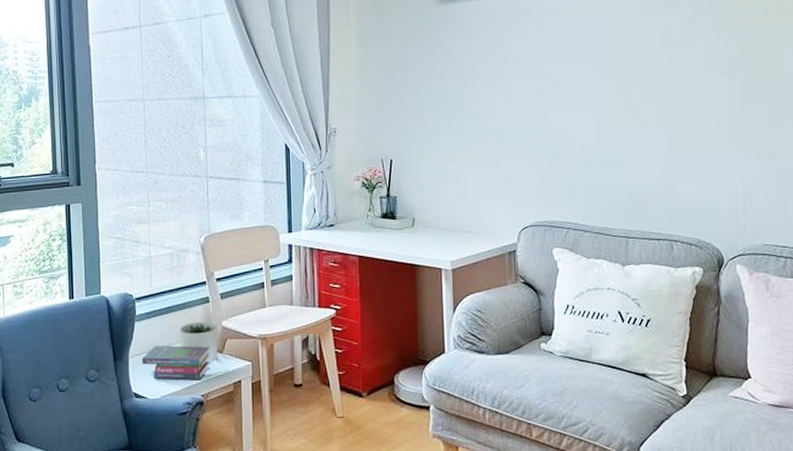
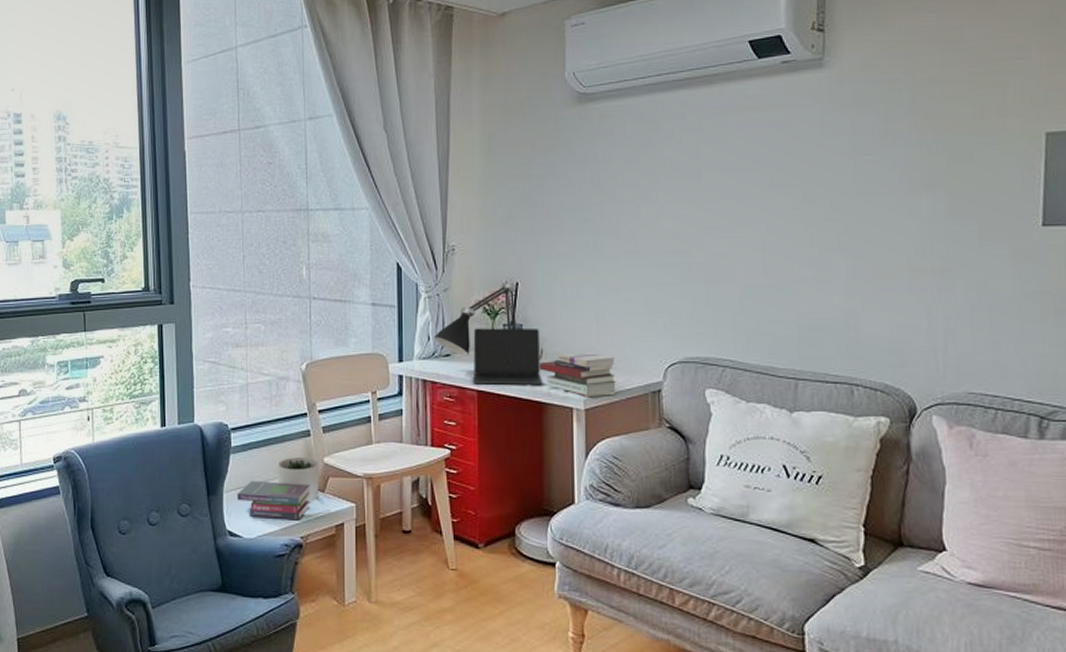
desk lamp: none [318,160,393,225] -> present [433,283,518,356]
laptop: none [354,199,416,251] -> present [472,328,543,385]
books: none [412,218,478,259] -> present [540,350,616,398]

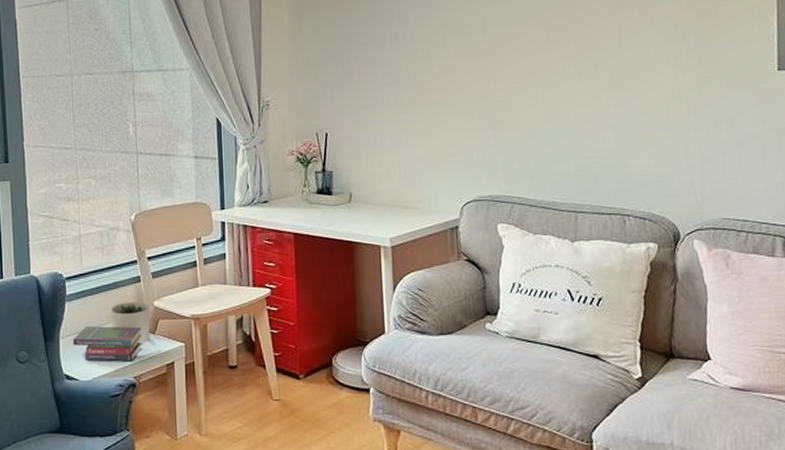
desk lamp: present [433,283,518,356] -> none [251,133,329,202]
laptop: present [472,328,543,385] -> none [288,174,353,228]
books: present [540,350,616,398] -> none [349,193,419,236]

